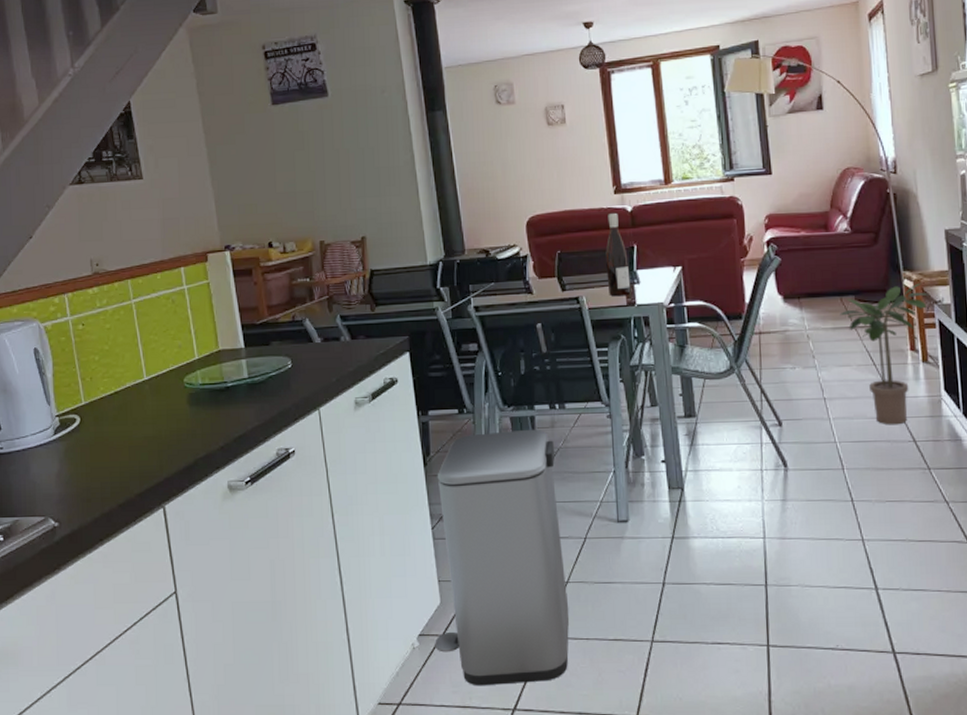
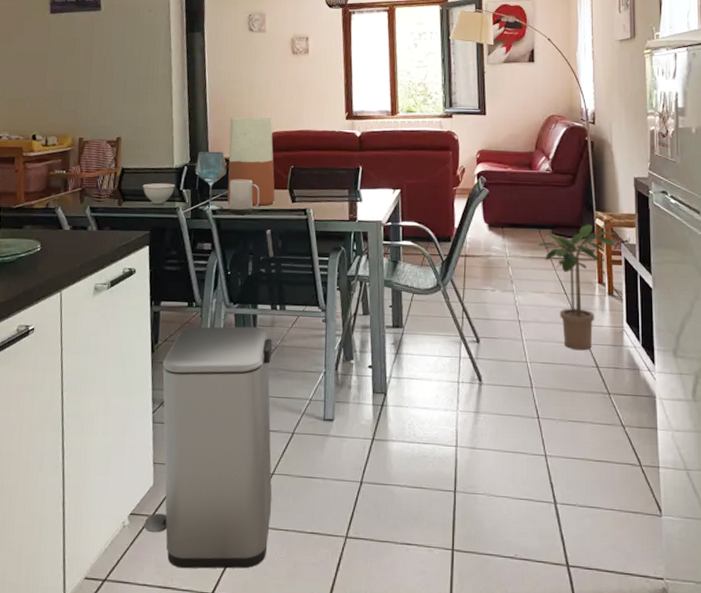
bowl: none [395,282,431,308] -> present [142,183,175,206]
wine glass: none [451,242,487,308] -> present [194,151,227,211]
vase: none [485,200,543,299] -> present [227,117,275,207]
mug: none [491,270,526,310] -> present [228,179,260,215]
bottle: present [605,213,631,297] -> none [333,137,354,212]

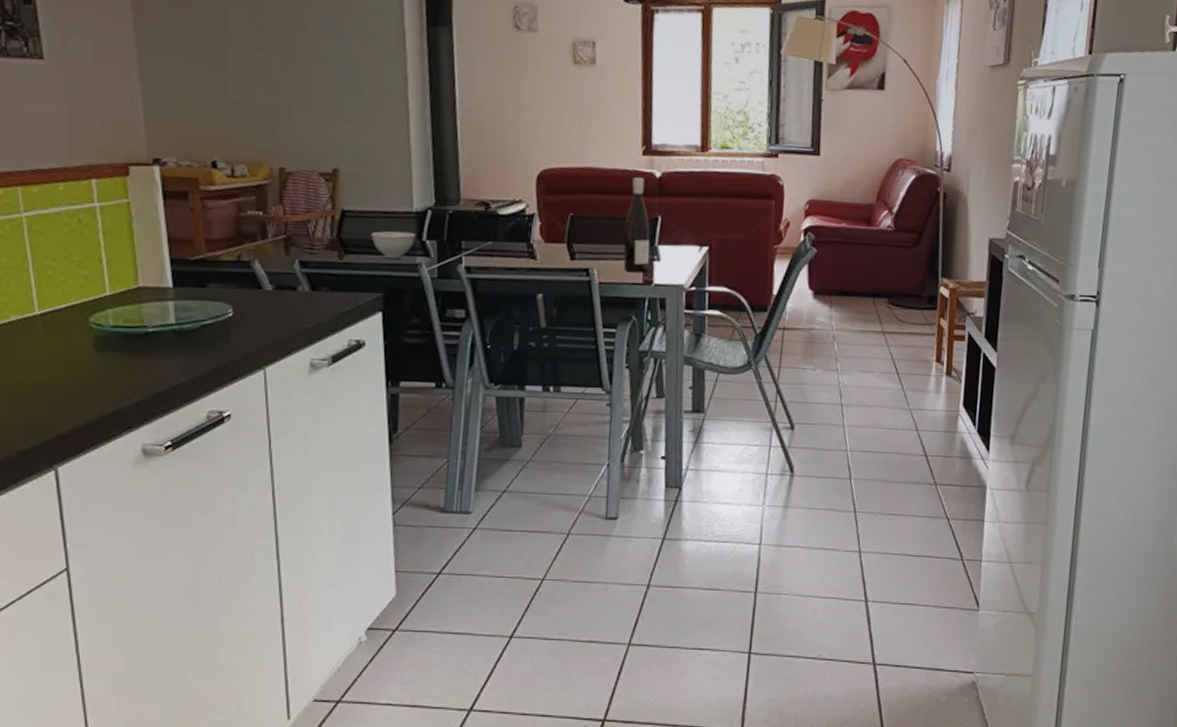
pedal bin: present [144,326,273,569] -> none [385,411,544,685]
wine glass: present [194,151,227,211] -> none [441,191,485,269]
vase: present [227,117,275,207] -> none [486,147,549,264]
mug: present [228,179,260,215] -> none [487,228,529,274]
bottle: none [333,137,354,212] -> present [623,177,650,273]
potted plant: present [537,223,618,351] -> none [869,291,963,438]

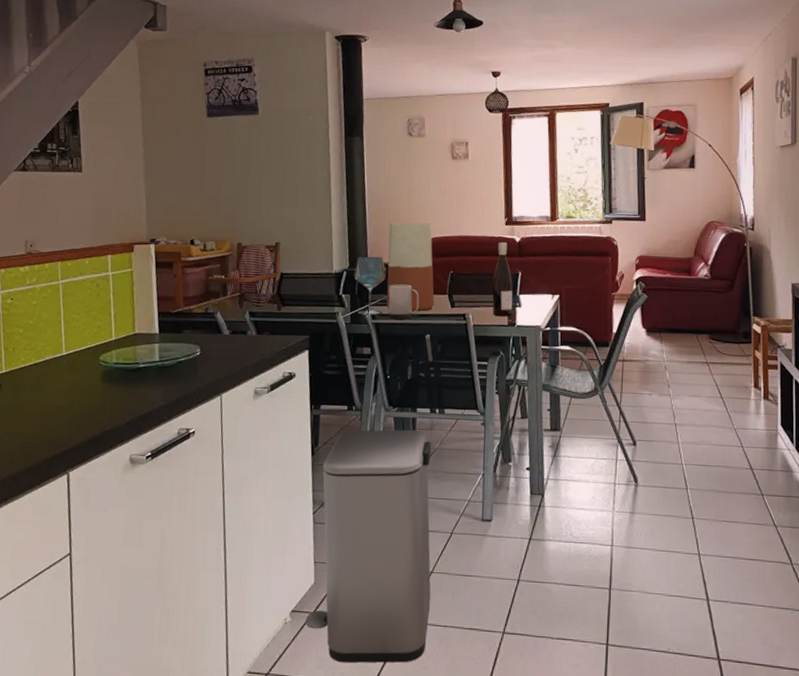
bowl: present [370,231,416,261] -> none [301,288,335,311]
pedal bin: none [385,411,544,685] -> present [305,429,432,663]
wine glass: none [441,191,485,269] -> present [354,256,386,316]
vase: none [486,147,549,264] -> present [387,222,435,312]
mug: none [487,228,529,274] -> present [388,284,420,319]

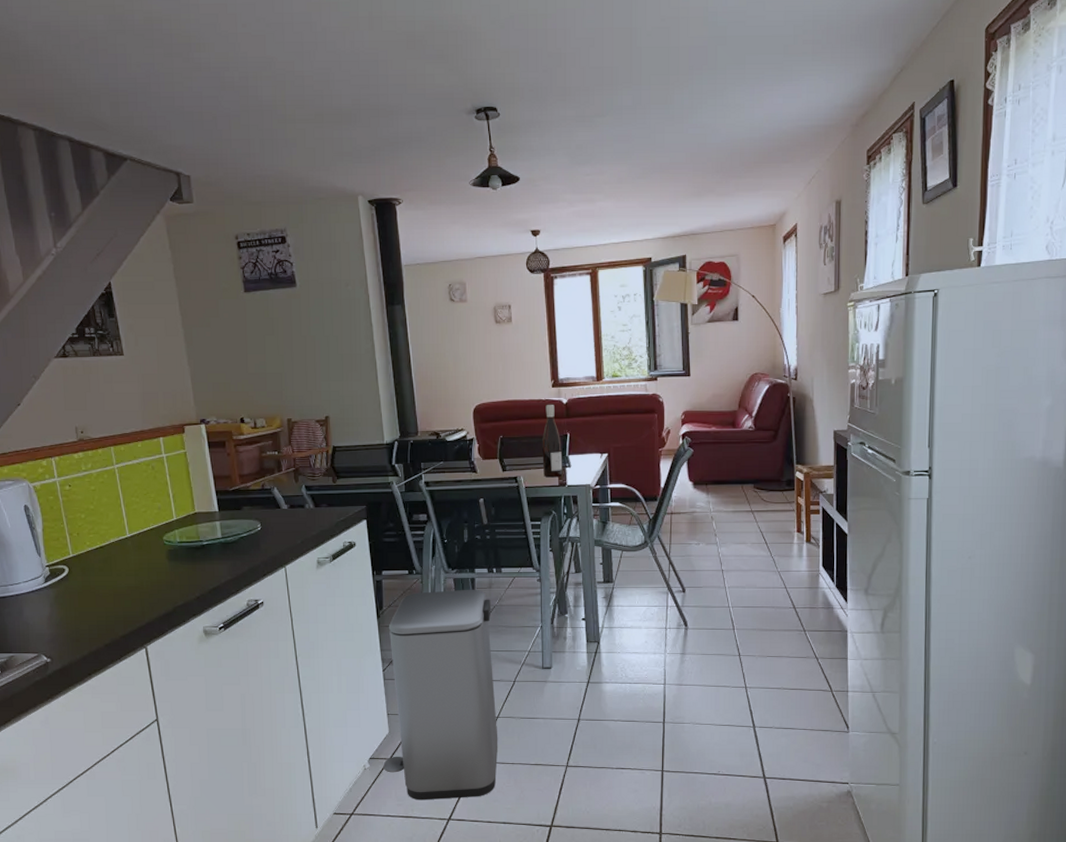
wine glass: present [354,256,386,316] -> none [405,425,437,483]
vase: present [387,222,435,312] -> none [437,389,486,477]
mug: present [388,284,420,319] -> none [440,451,471,485]

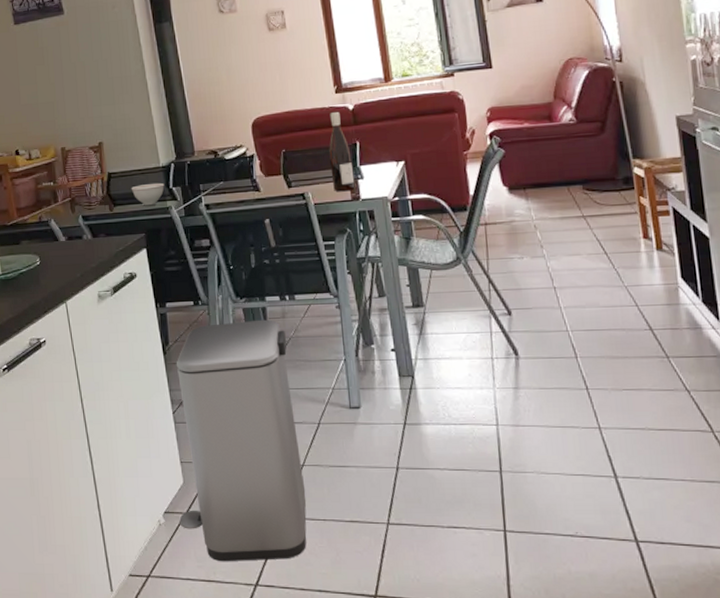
bowl: none [355,458,387,481] -> present [131,182,165,207]

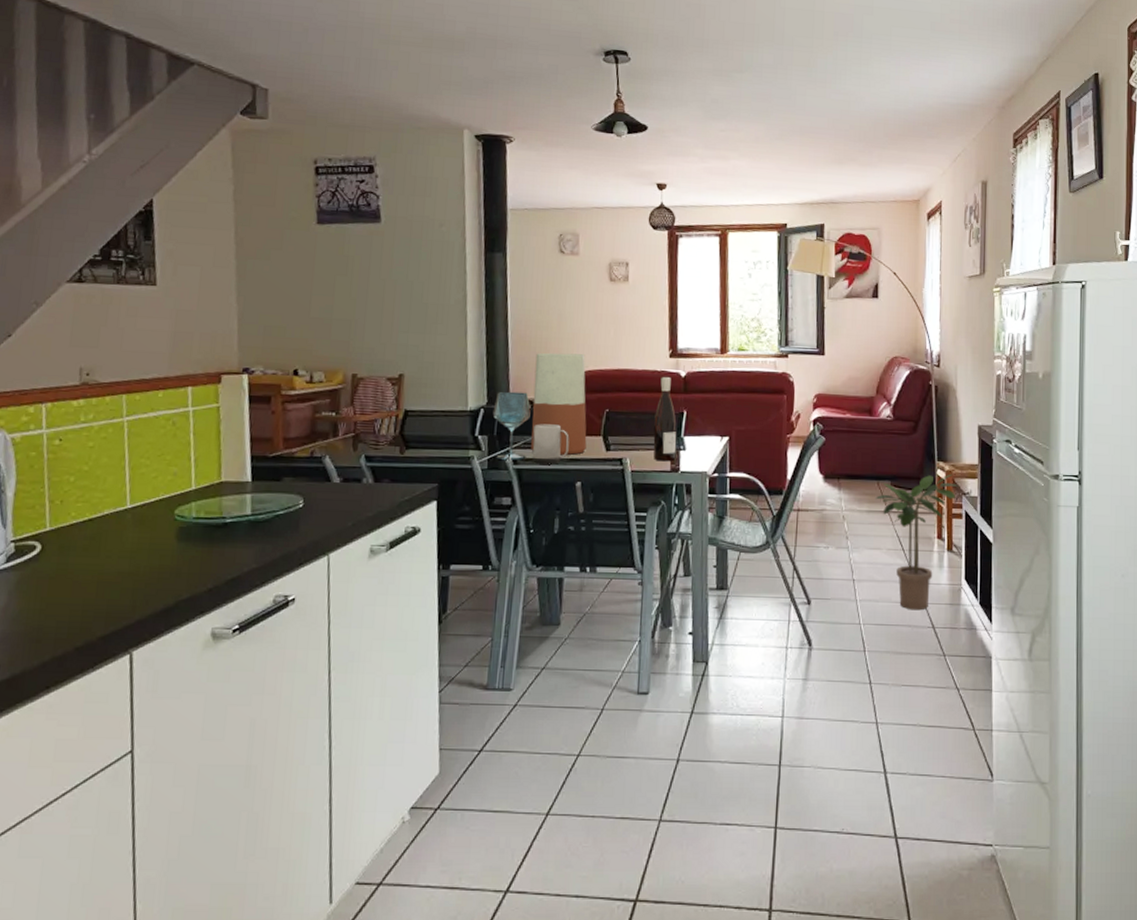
bowl: present [131,182,165,207] -> none [429,427,469,454]
pedal bin: present [176,319,307,562] -> none [427,591,581,866]
wine glass: none [182,144,217,207] -> present [492,391,531,460]
vase: none [212,102,270,197] -> present [531,352,587,456]
mug: none [219,169,254,207] -> present [532,424,570,465]
potted plant: none [567,170,662,314] -> present [875,473,959,611]

